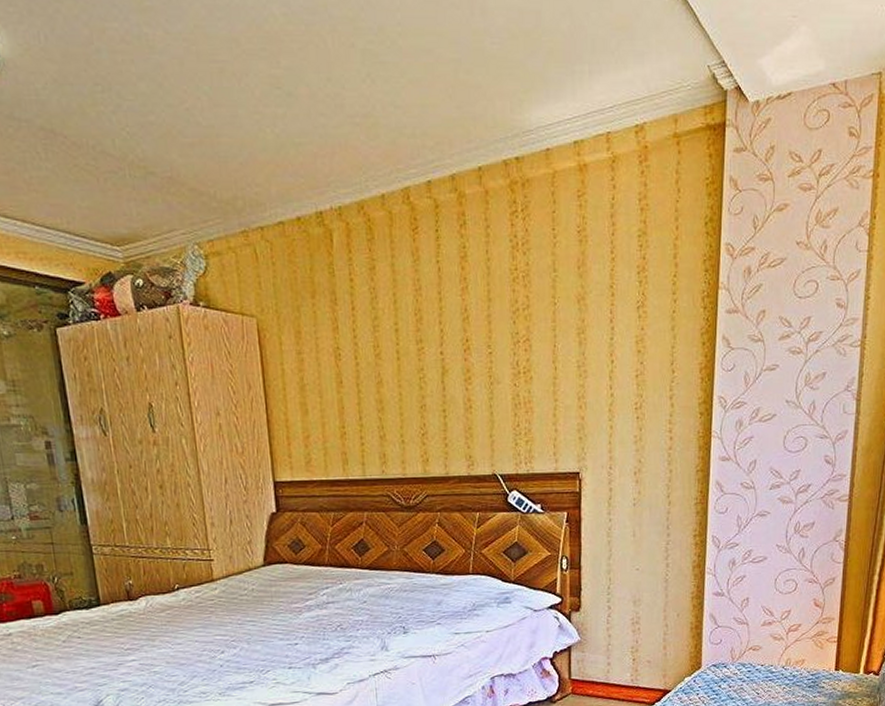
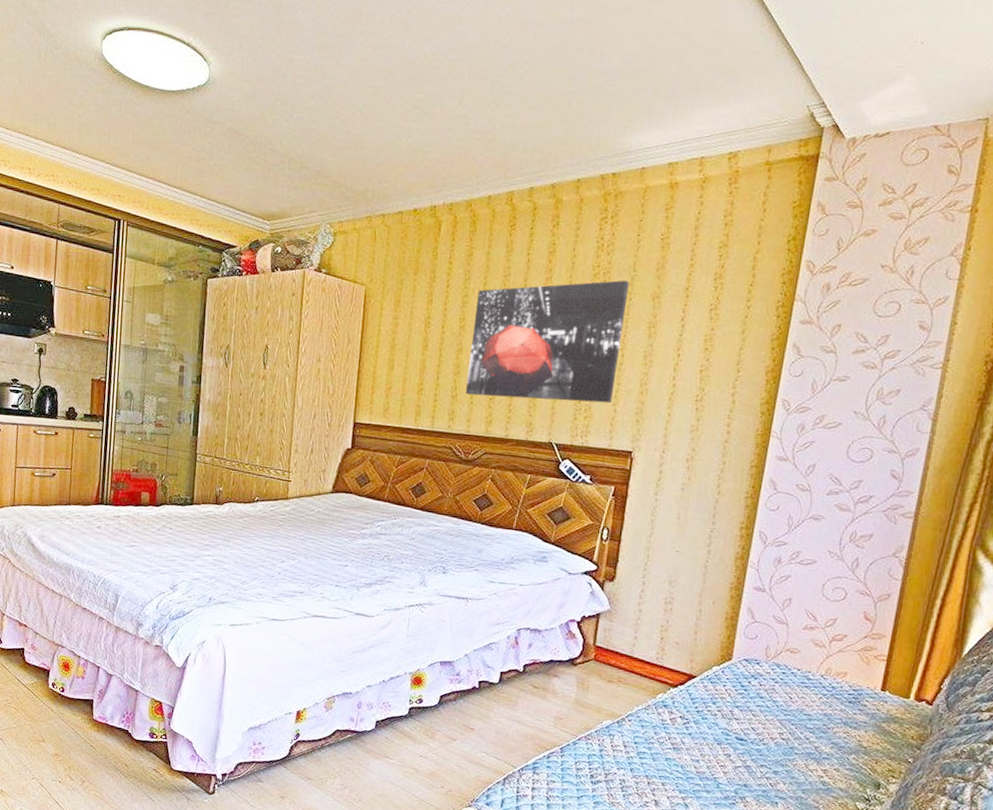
wall art: none [389,282,552,433] -> present [465,280,629,404]

